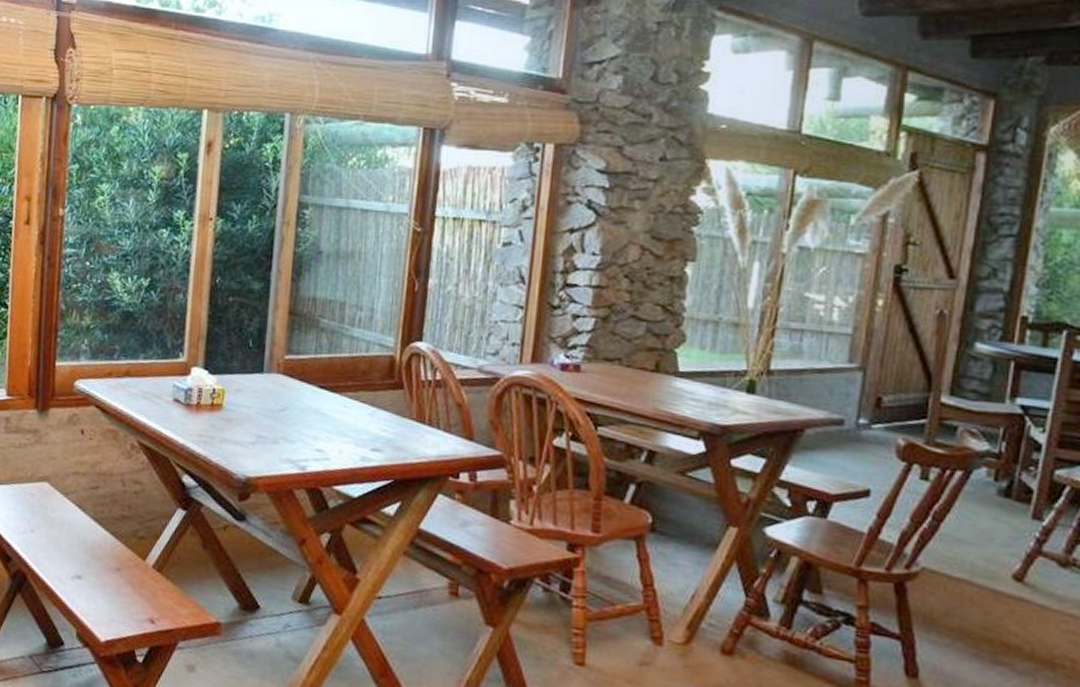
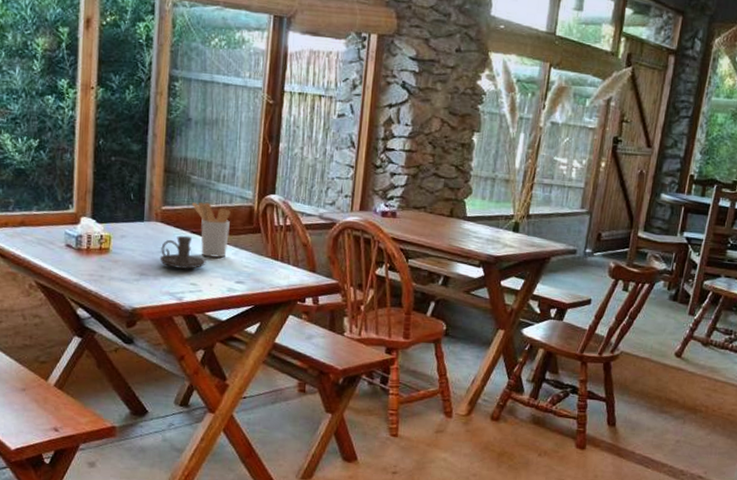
candle holder: none [280,390,336,432] -> present [159,235,207,270]
utensil holder: none [319,350,367,419] -> present [191,202,231,258]

